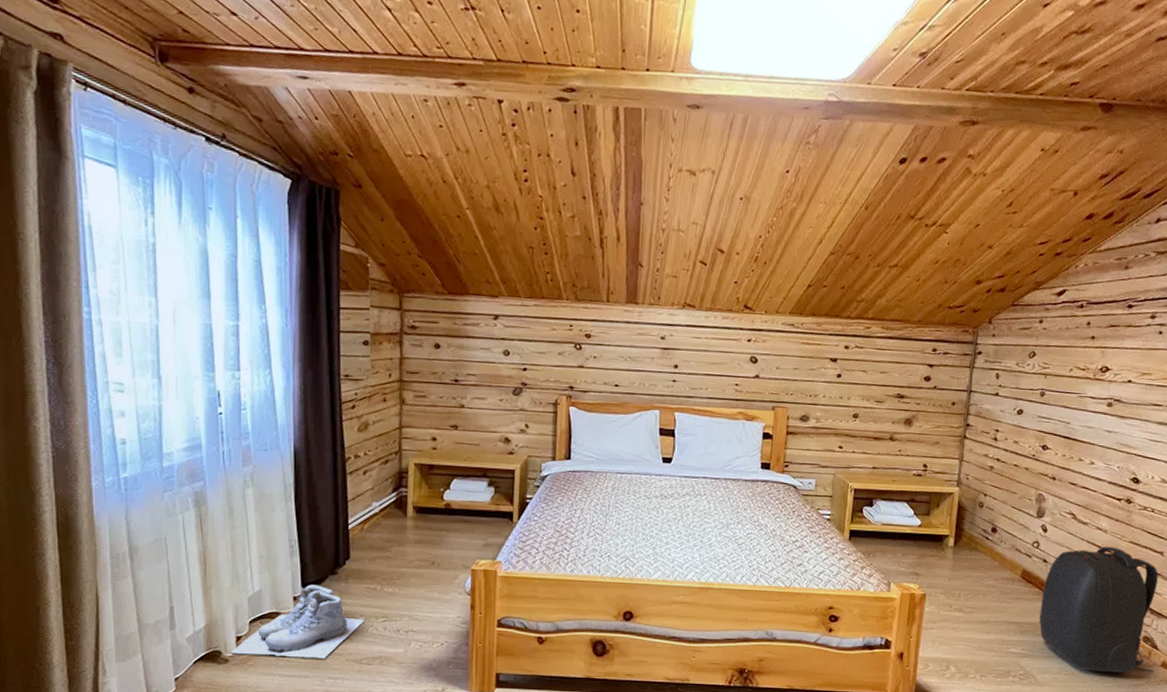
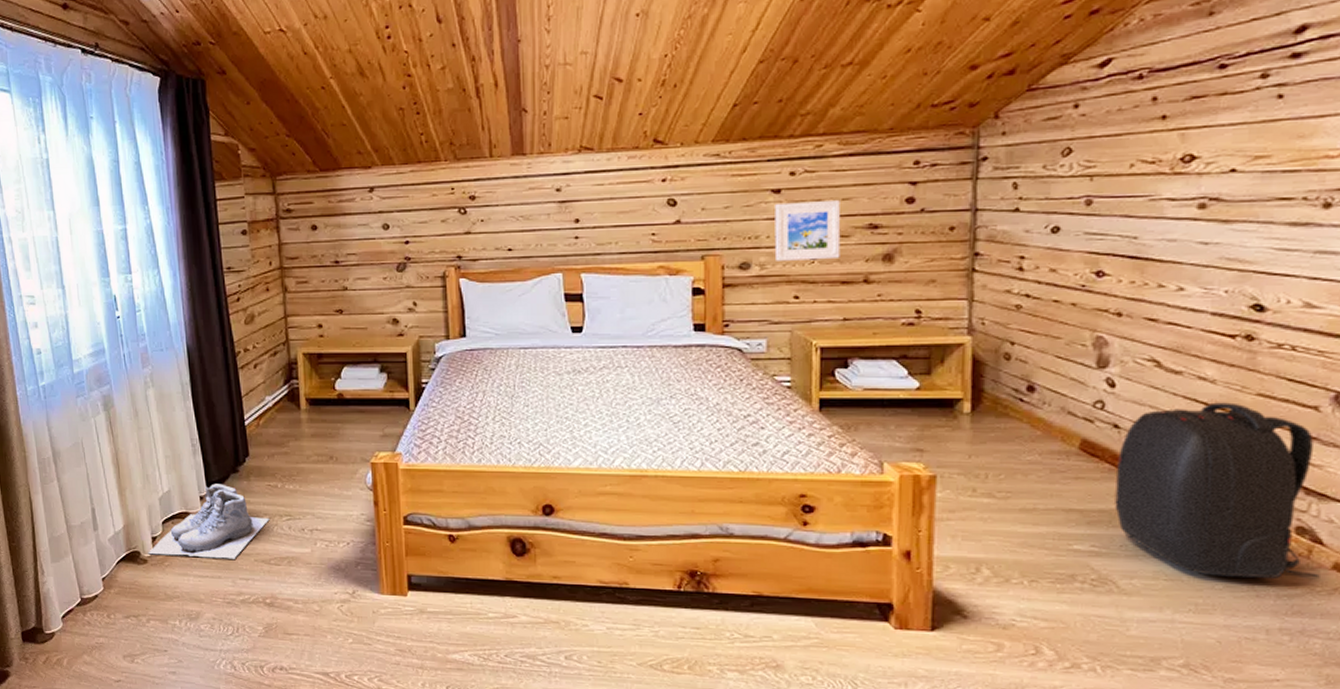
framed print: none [827,369,879,419] -> present [774,199,841,261]

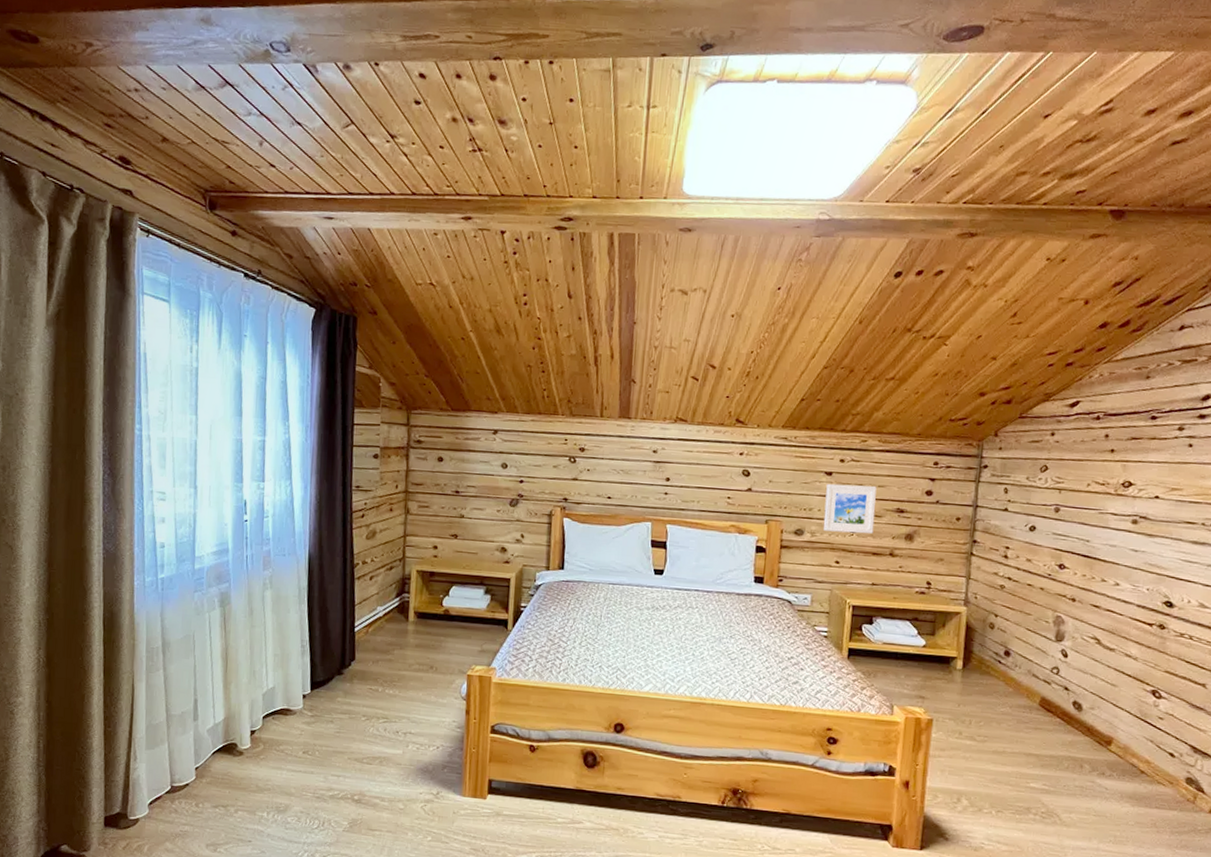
boots: present [148,483,270,559] -> none [245,683,367,756]
backpack: present [1114,402,1320,579] -> none [1061,675,1201,819]

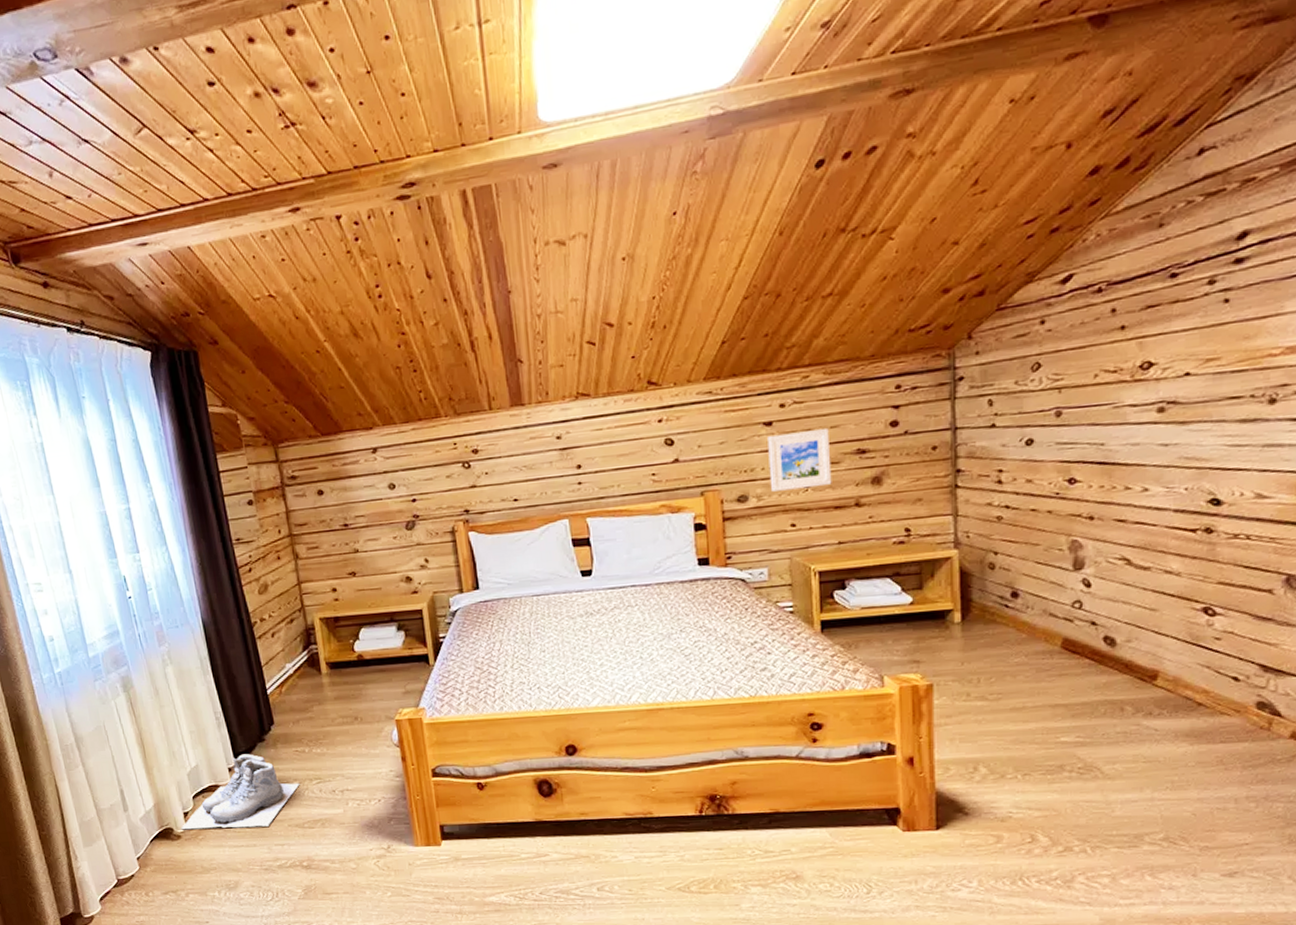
boots: none [245,683,367,756] -> present [181,754,300,830]

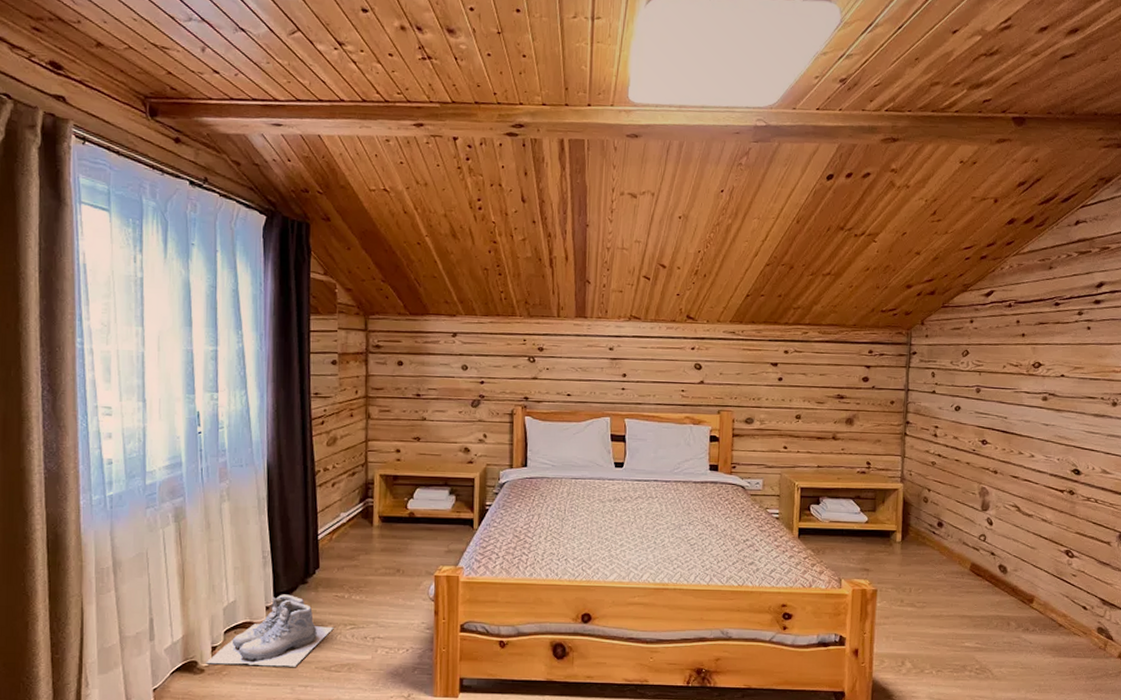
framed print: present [768,427,832,492] -> none [771,373,818,420]

